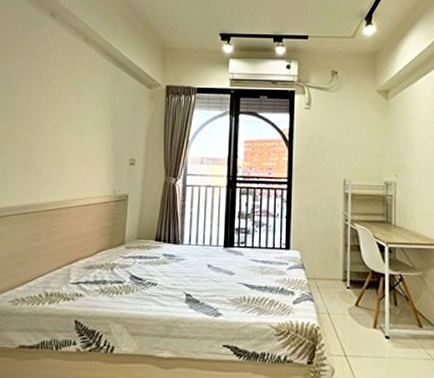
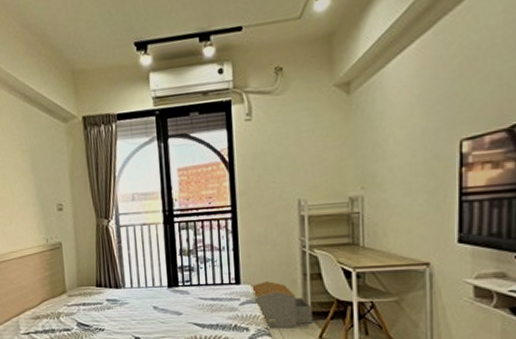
architectural model: none [298,249,351,294] -> present [250,281,313,329]

